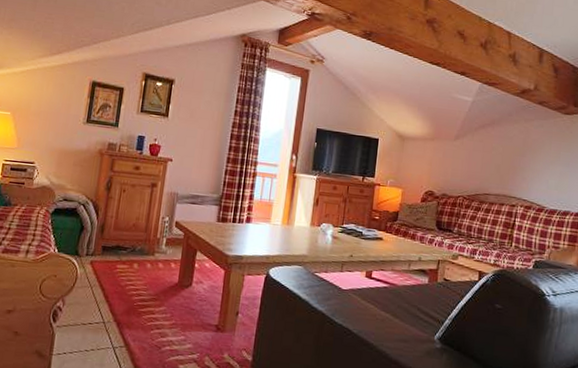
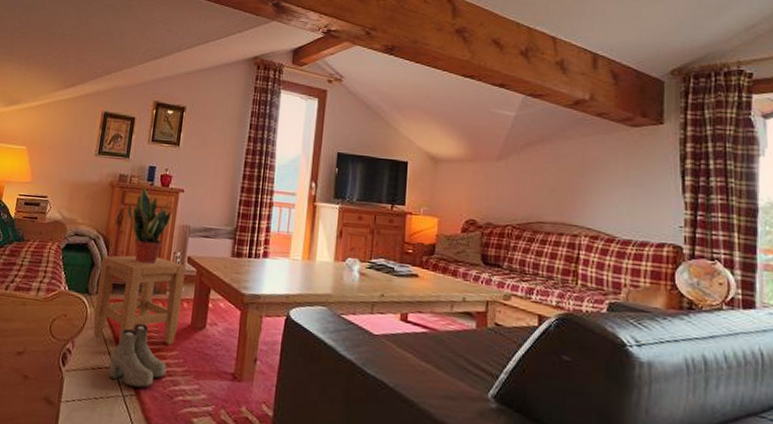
stool: none [83,220,173,301] -> present [93,255,185,345]
boots: none [99,282,155,340] -> present [108,323,167,388]
potted plant: none [116,153,160,229] -> present [127,185,171,265]

